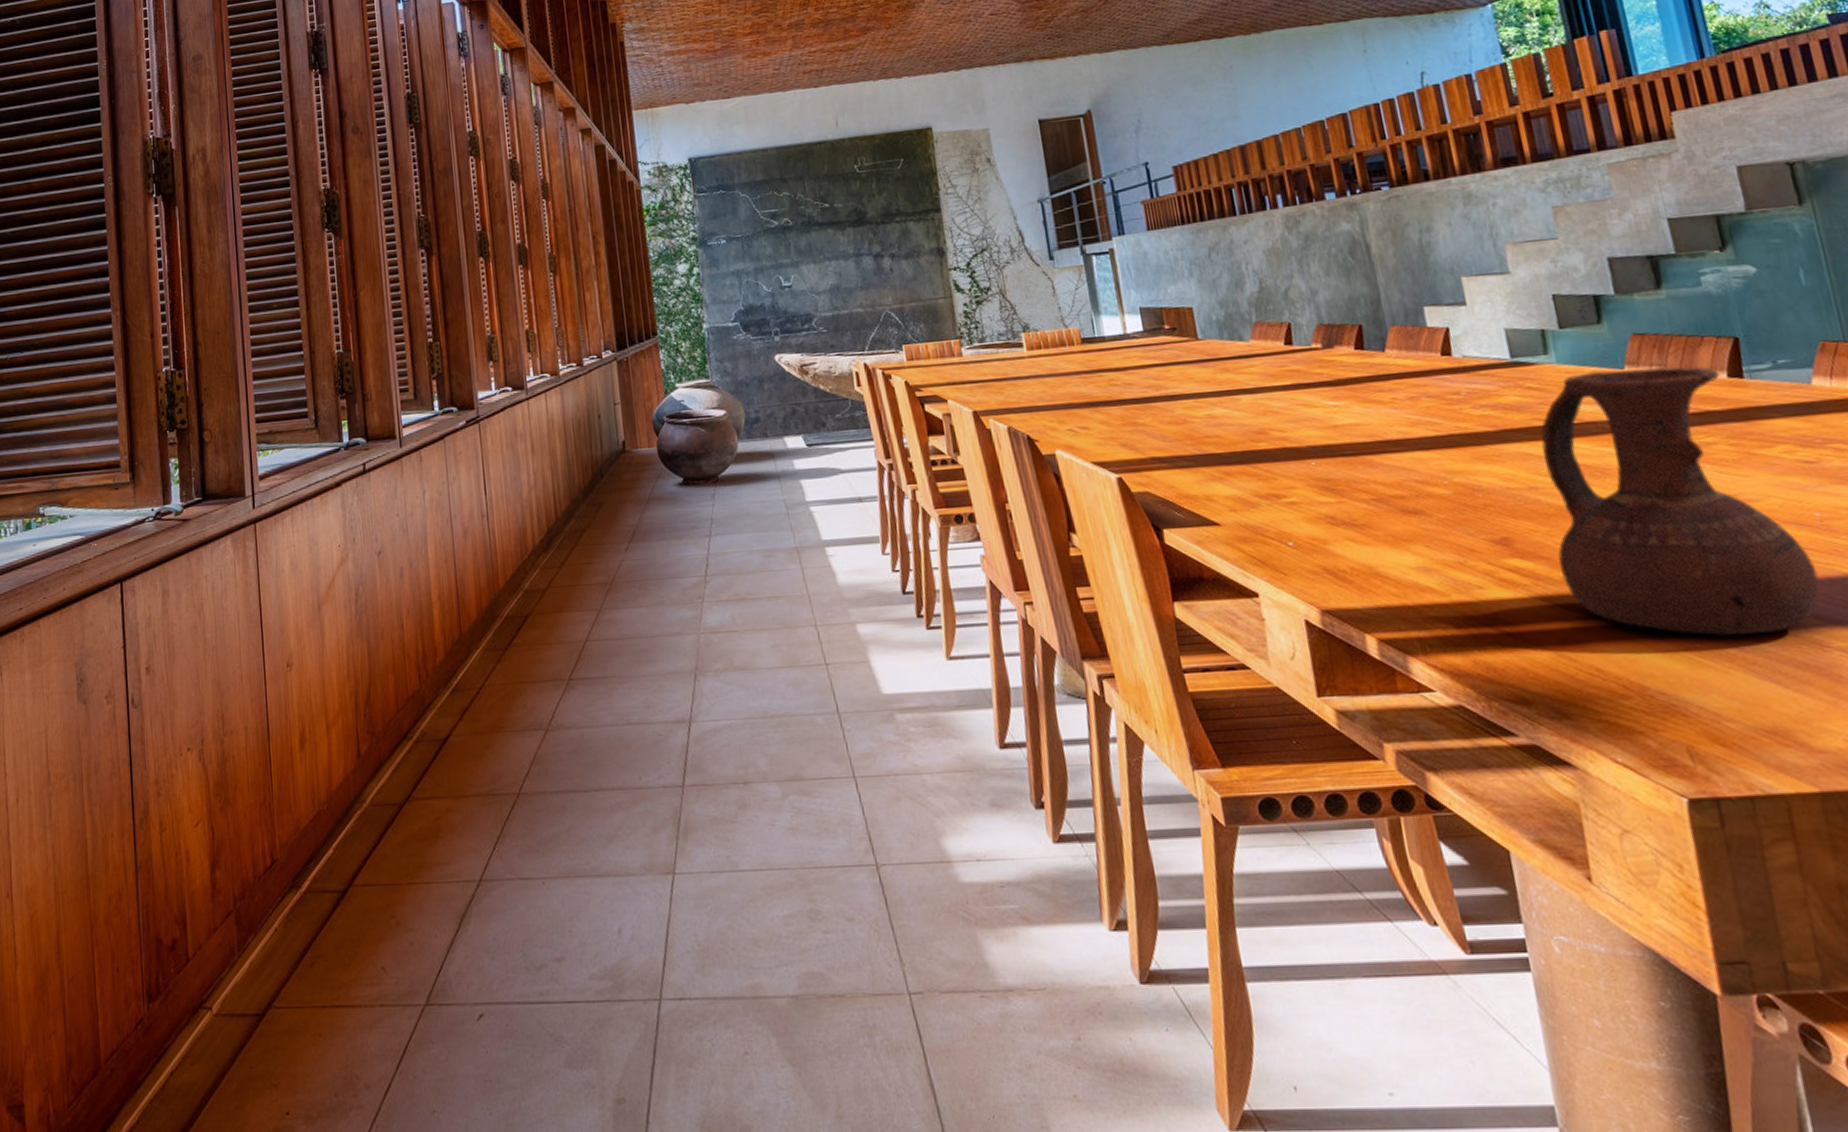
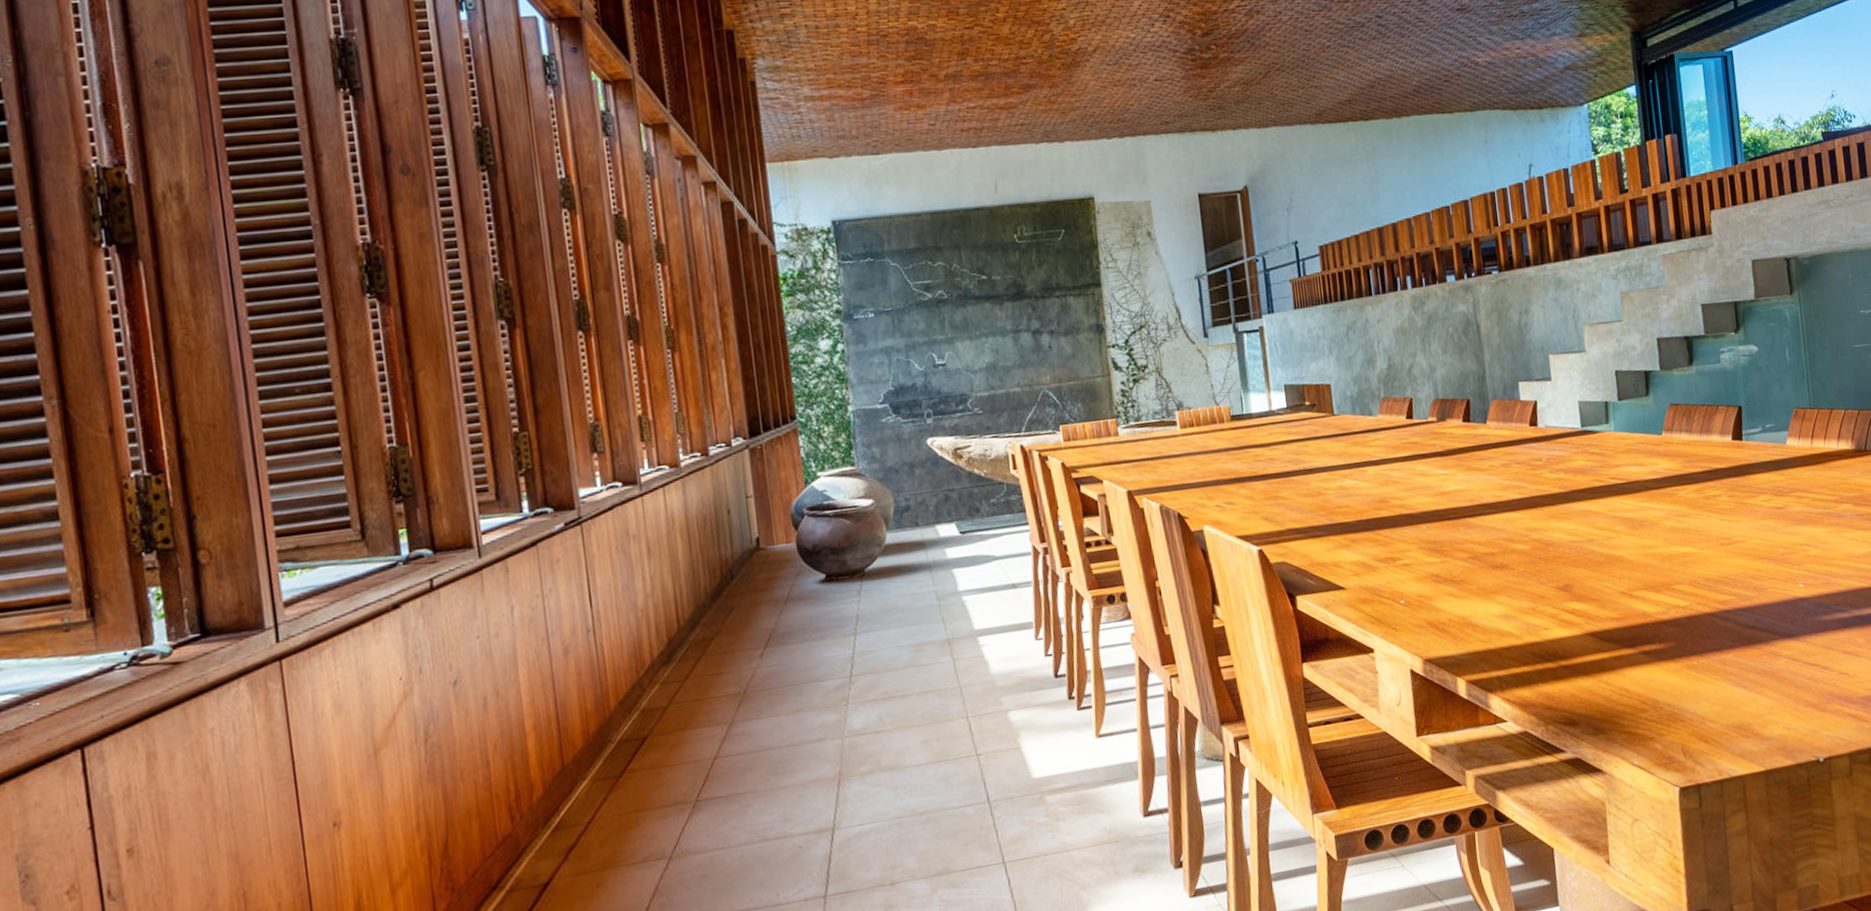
ceramic pitcher: present [1541,366,1820,636] -> none [1598,431,1778,655]

